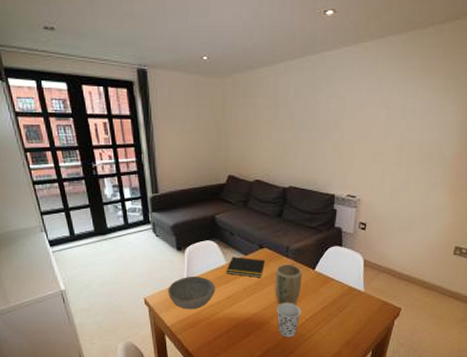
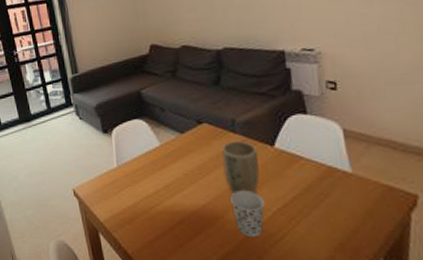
bowl: present [168,276,216,310] -> none [97,161,151,202]
notepad: present [226,257,266,278] -> none [160,136,208,160]

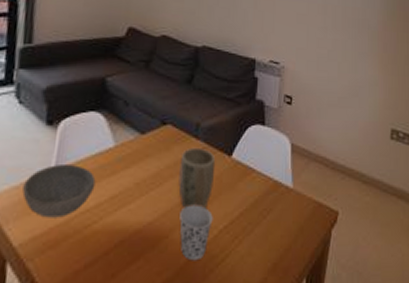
bowl: none [97,161,151,202] -> present [22,163,96,218]

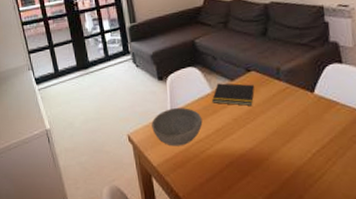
notepad: none [113,136,169,167] -> present [212,83,255,106]
plant pot: present [178,147,216,210] -> none [267,87,301,137]
cup: present [179,205,213,261] -> none [275,133,306,178]

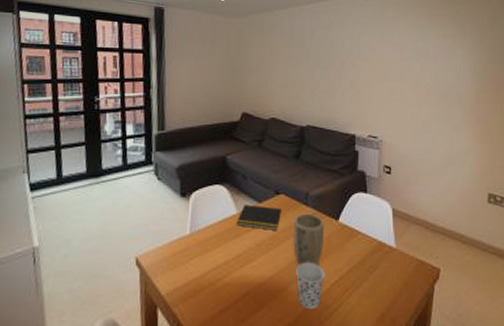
bowl: present [151,107,203,147] -> none [166,228,223,273]
plant pot: none [267,87,301,137] -> present [293,213,325,266]
cup: none [275,133,306,178] -> present [296,262,325,310]

